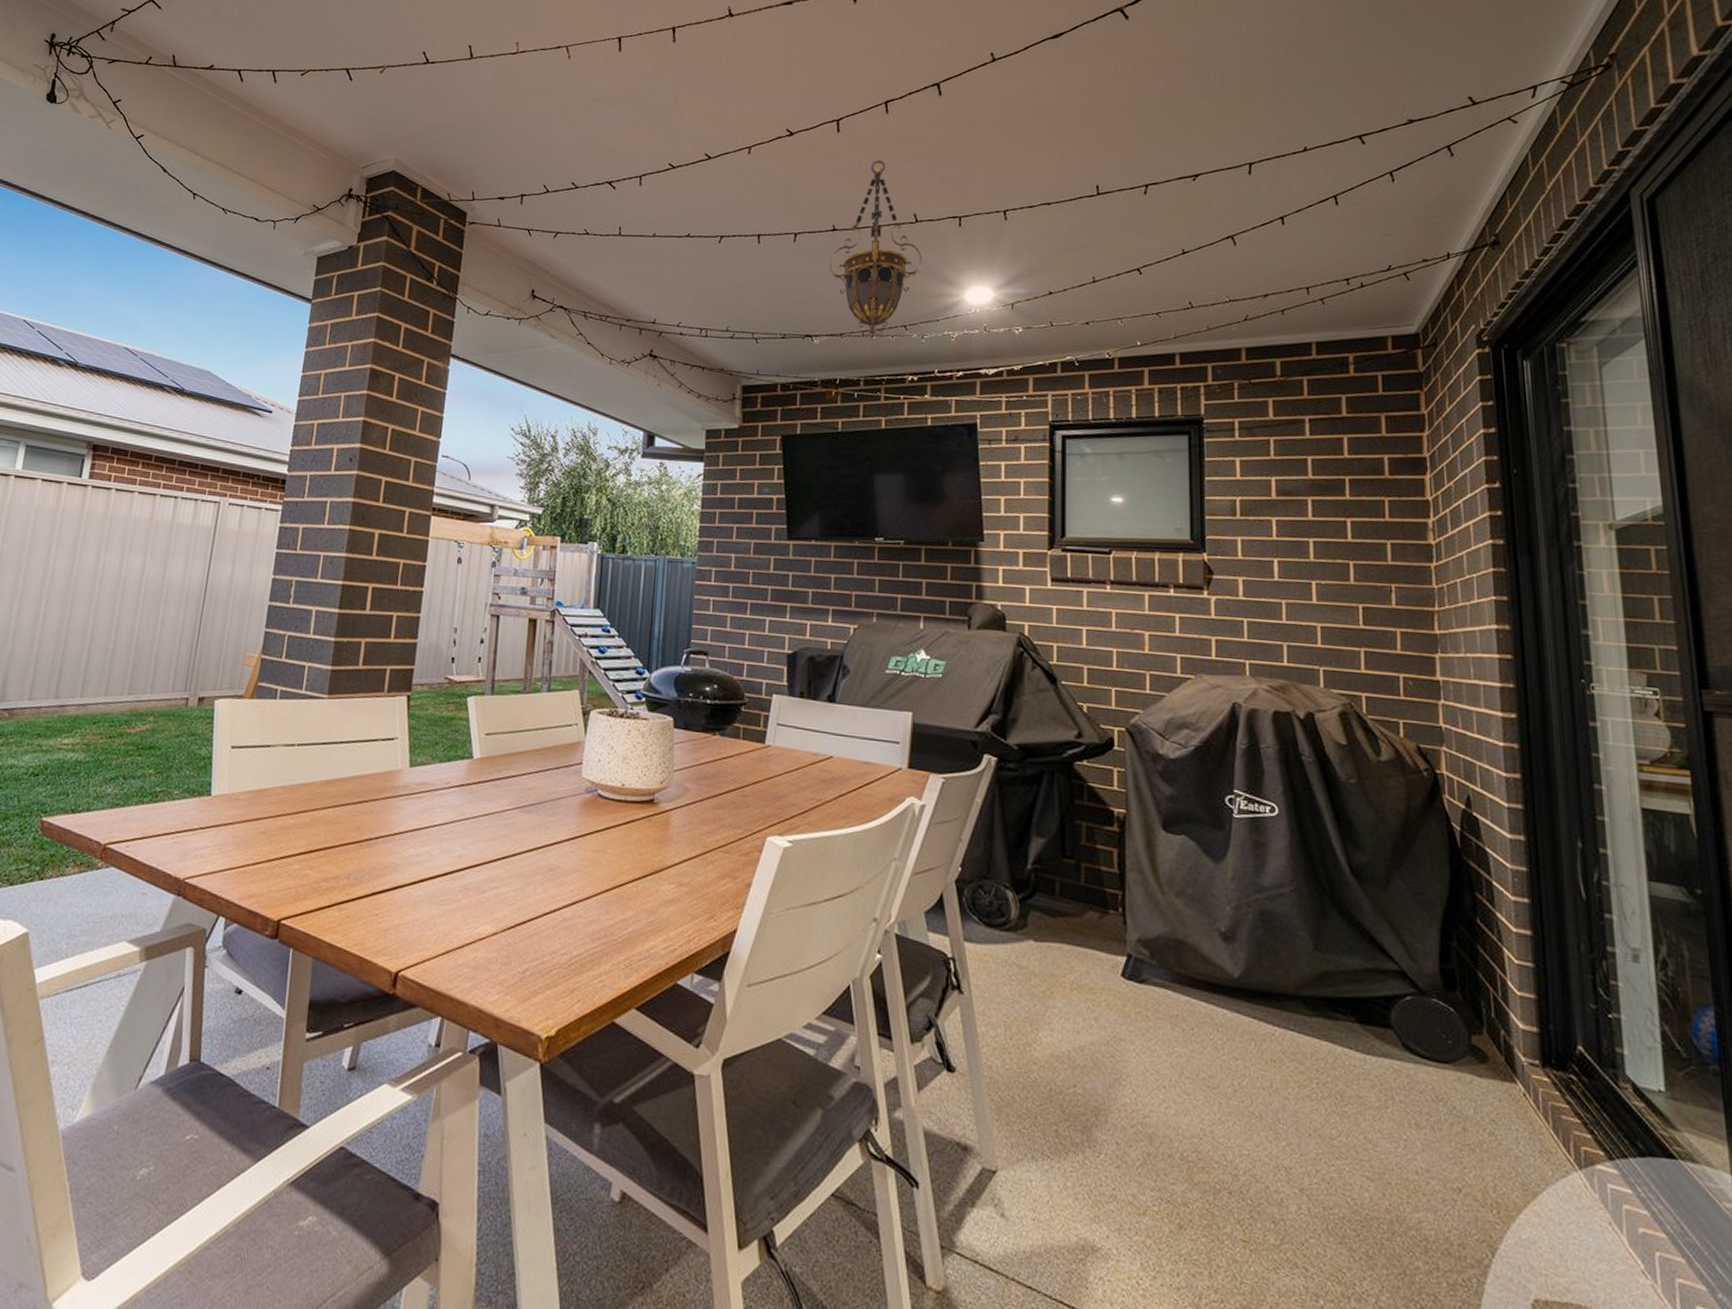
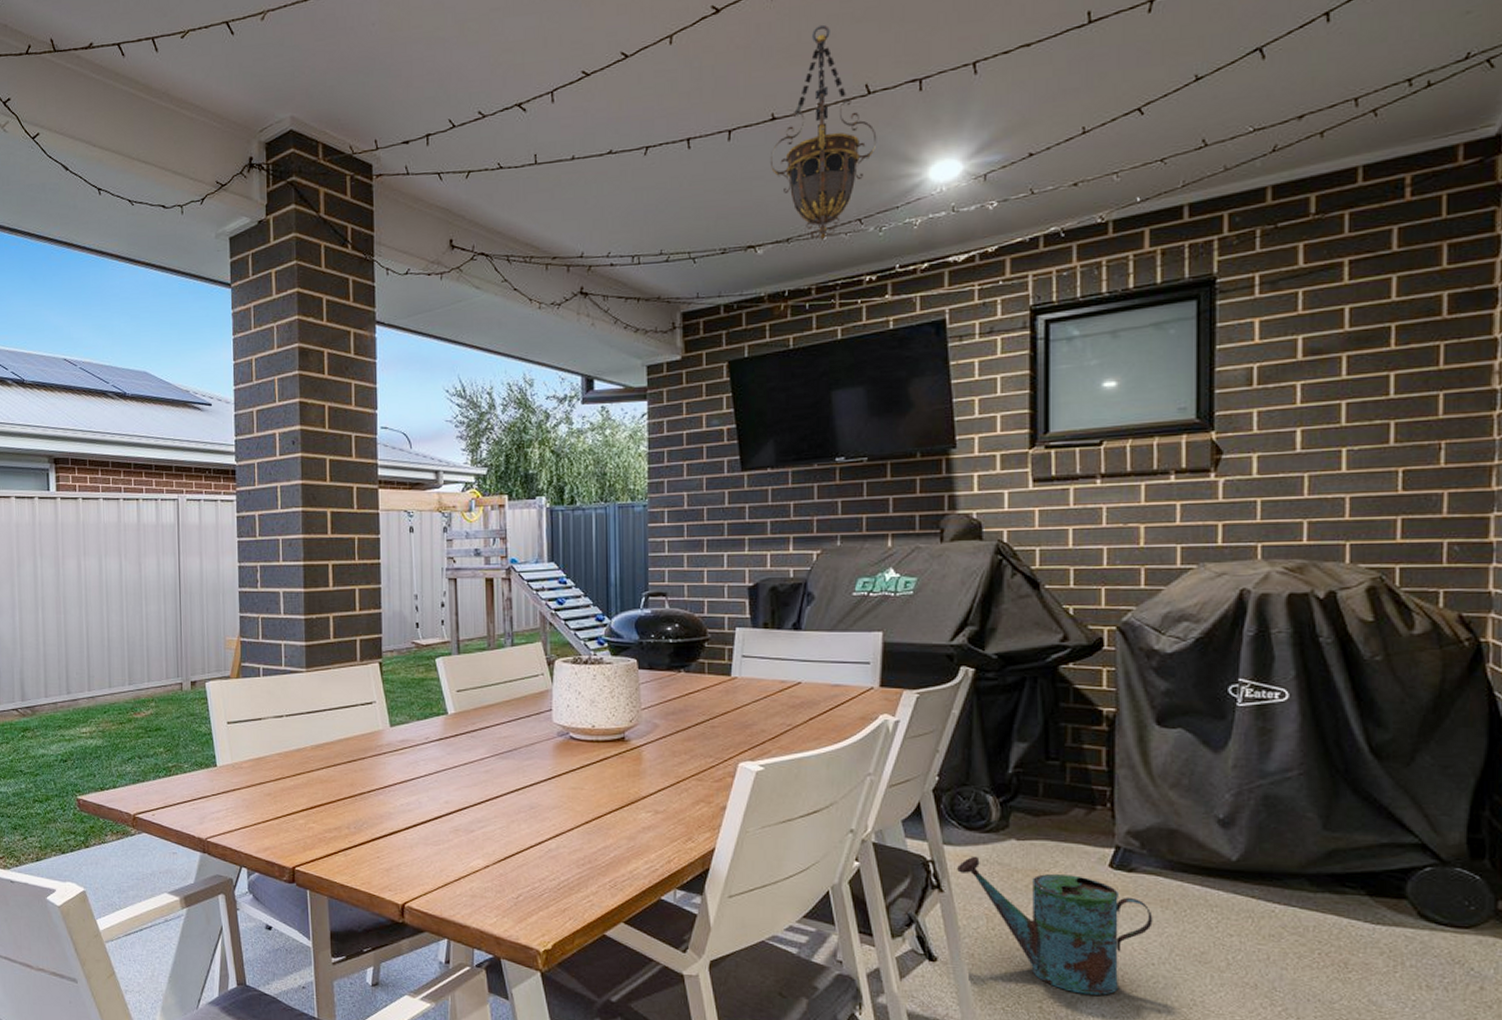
watering can: none [977,955,1163,1120] -> present [957,856,1153,995]

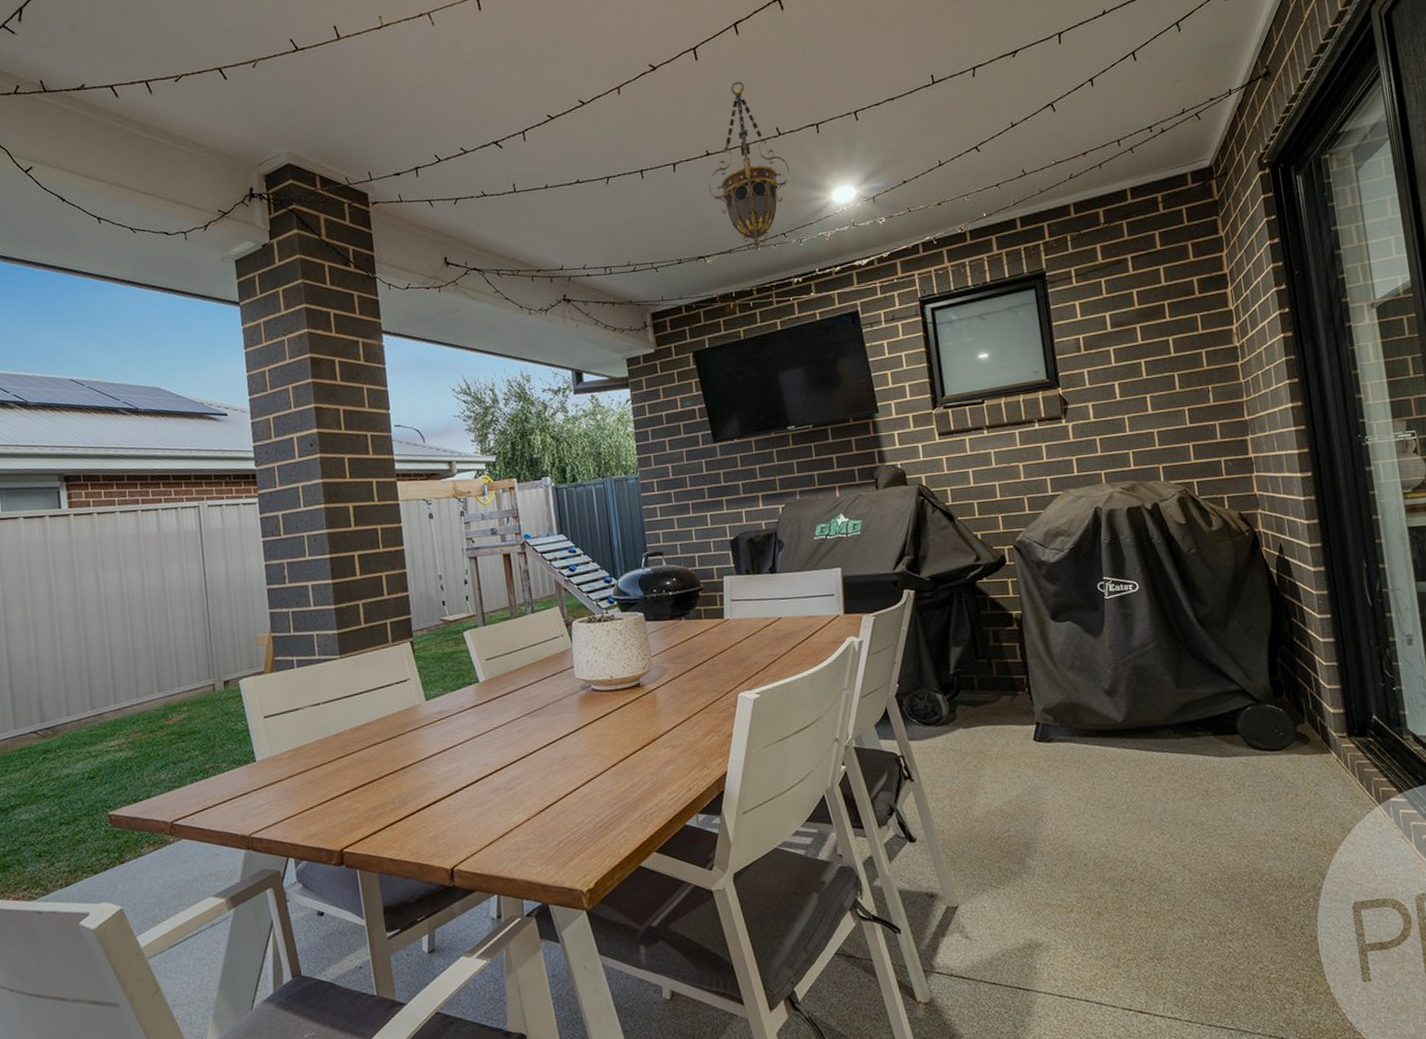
watering can: present [957,856,1153,995] -> none [922,746,1071,850]

